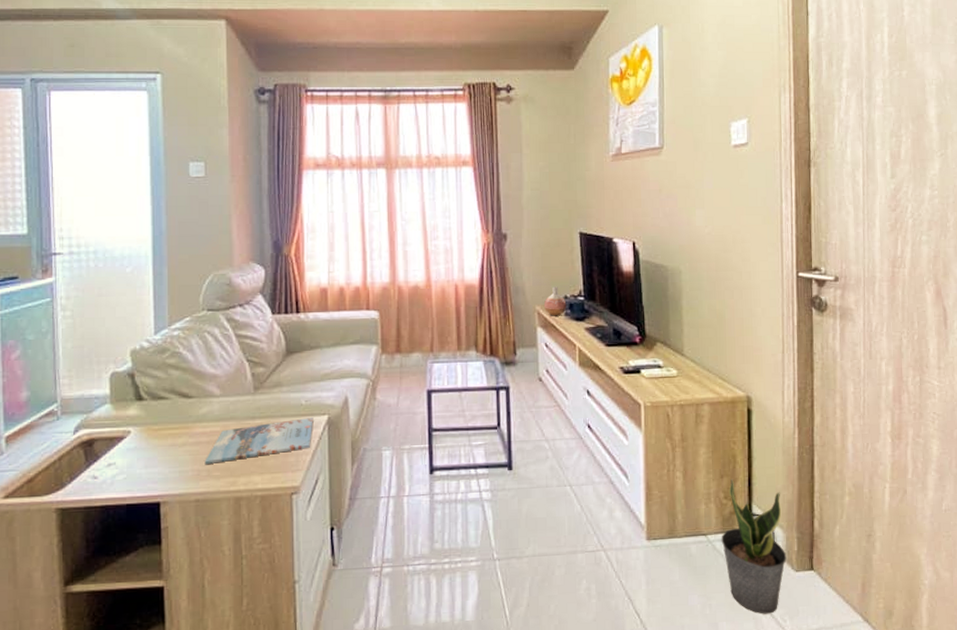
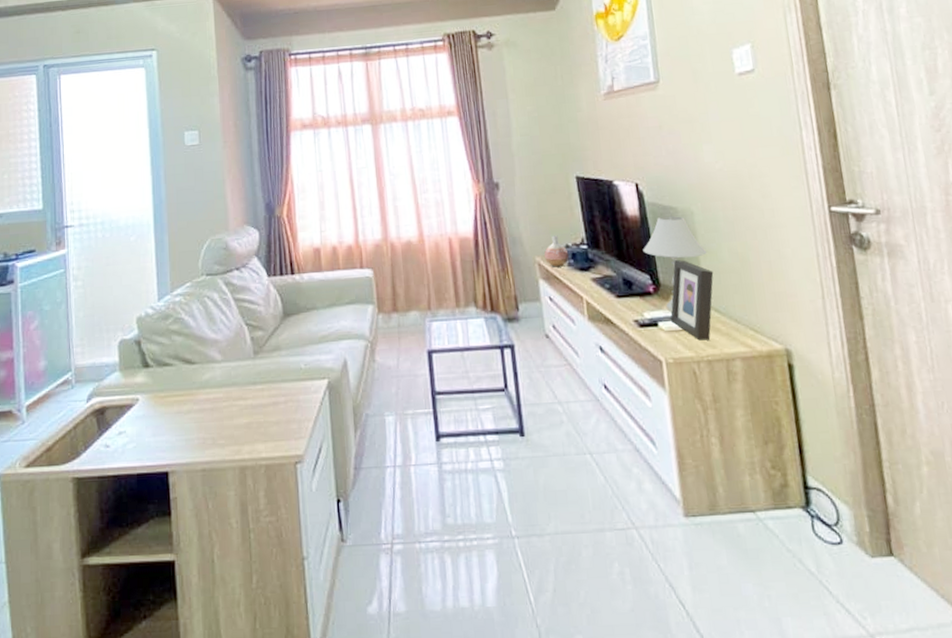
magazine: present [204,418,314,465] -> none [209,382,314,433]
table lamp: none [634,273,689,362] -> present [643,215,707,313]
picture frame: none [652,314,693,387] -> present [671,260,714,341]
potted plant: present [721,479,787,614] -> none [773,446,858,609]

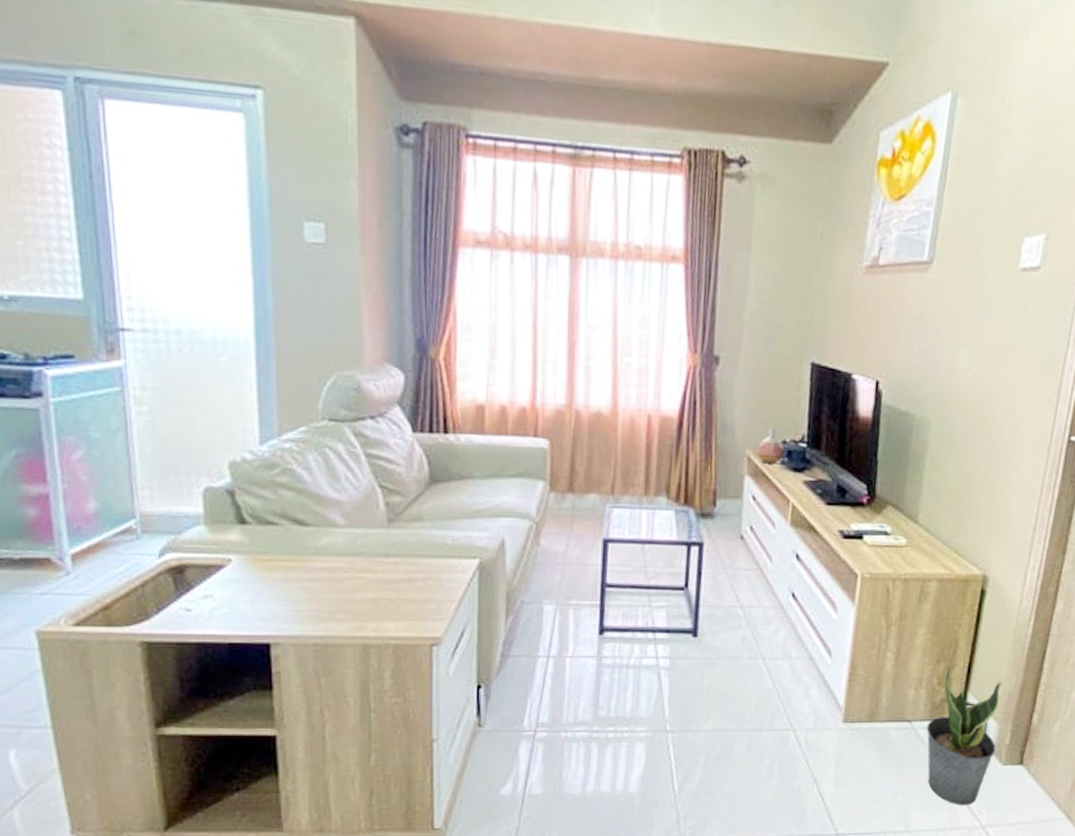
table lamp: present [643,215,707,313] -> none [866,422,933,527]
picture frame: present [671,260,714,341] -> none [877,472,934,559]
potted plant: none [773,446,858,609] -> present [926,665,1002,805]

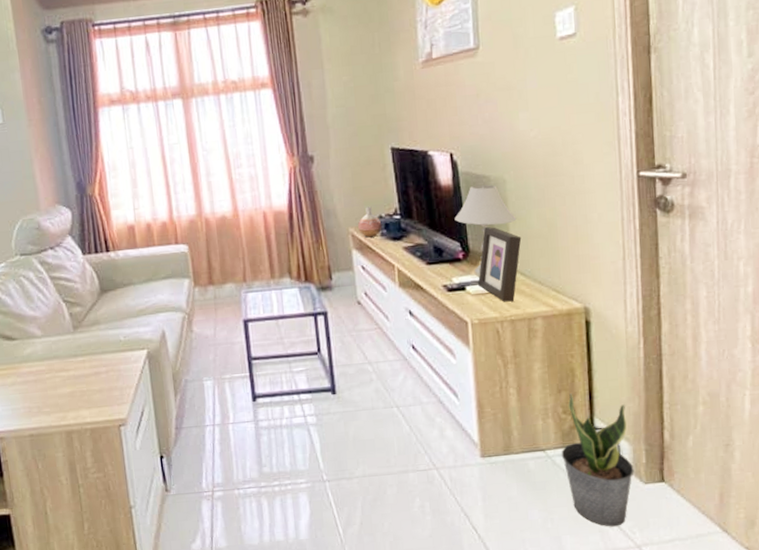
table lamp: none [866,422,933,527] -> present [454,184,516,278]
picture frame: none [877,472,934,559] -> present [478,227,522,302]

